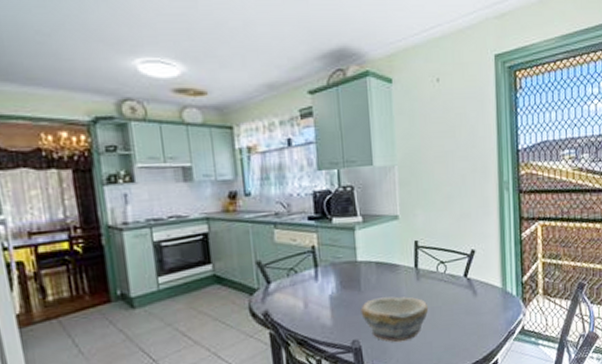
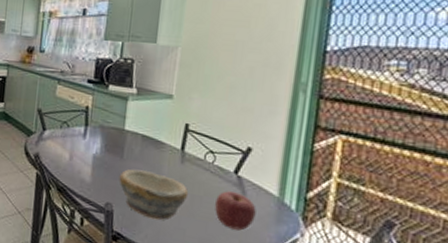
apple: none [453,293,487,328] -> present [215,191,256,231]

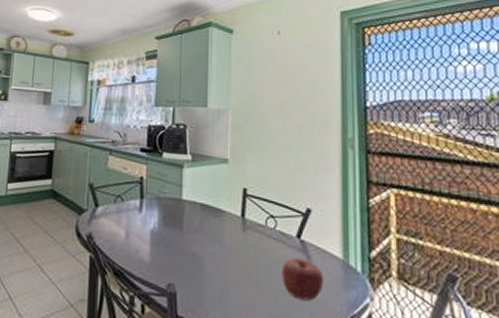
bowl: present [119,169,189,220] -> none [180,242,254,299]

